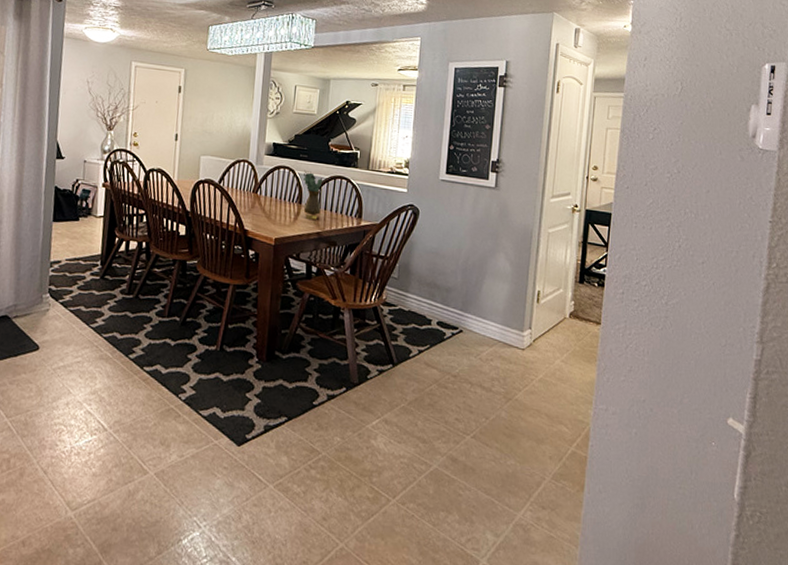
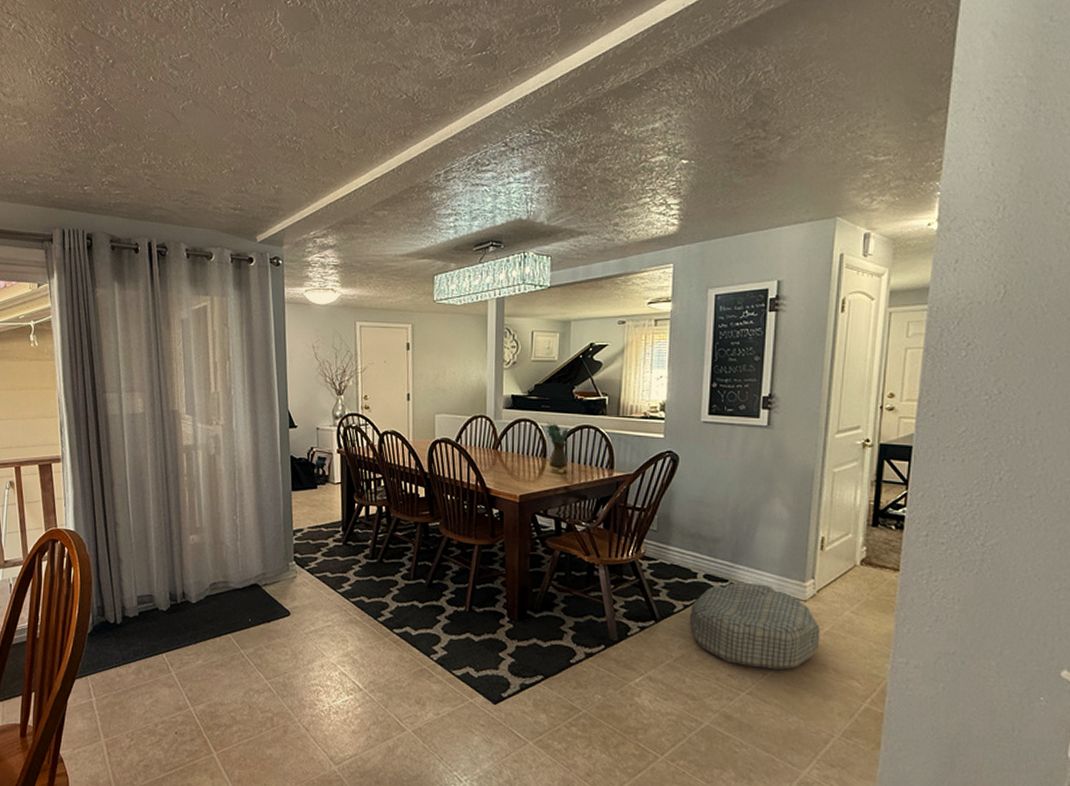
dog bed: none [423,329,536,415] -> present [689,581,821,670]

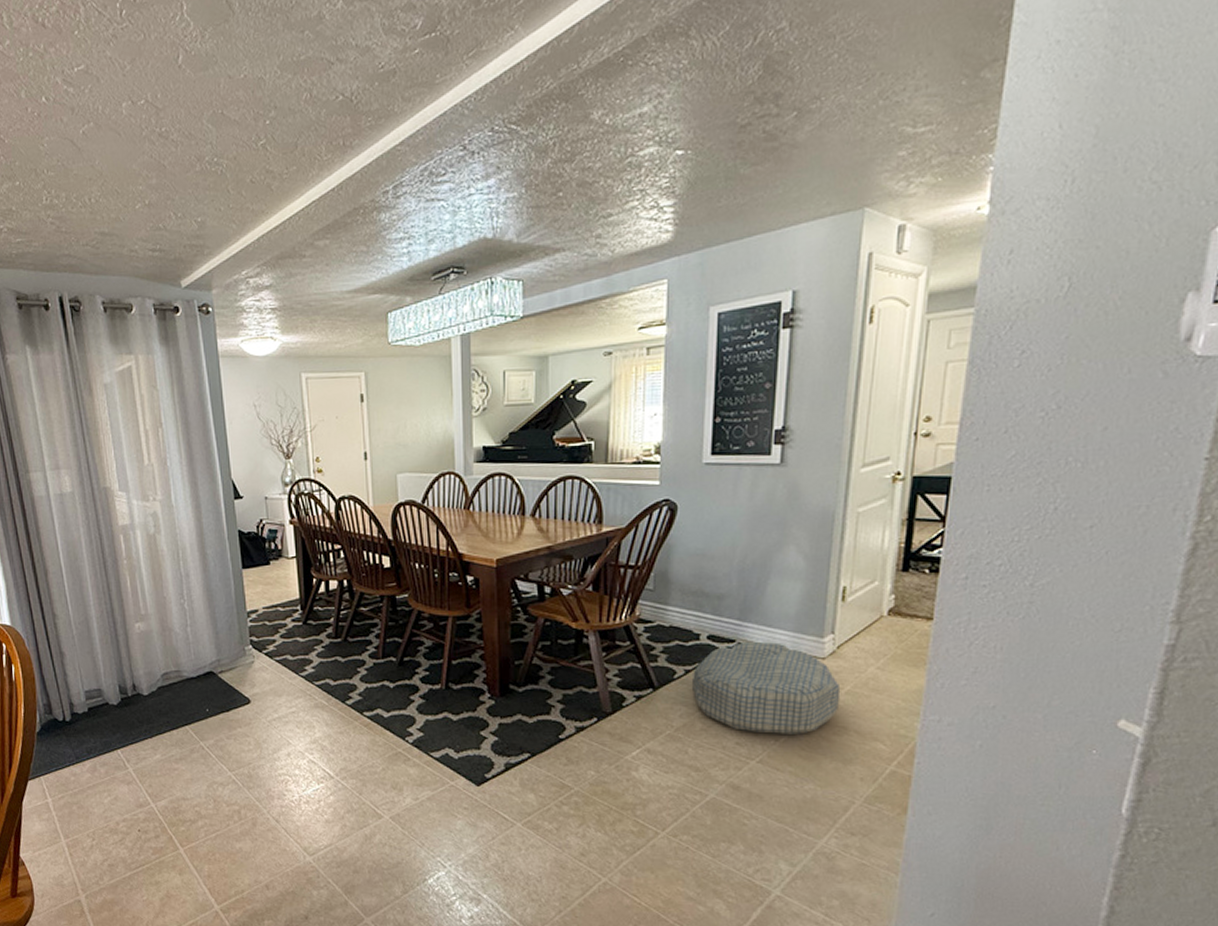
vase: present [547,421,569,475] -> none [525,473,550,534]

